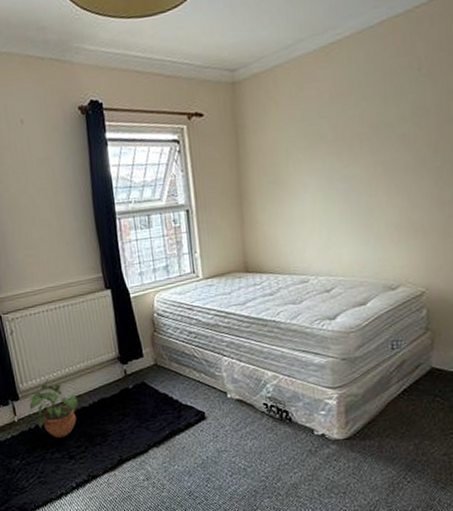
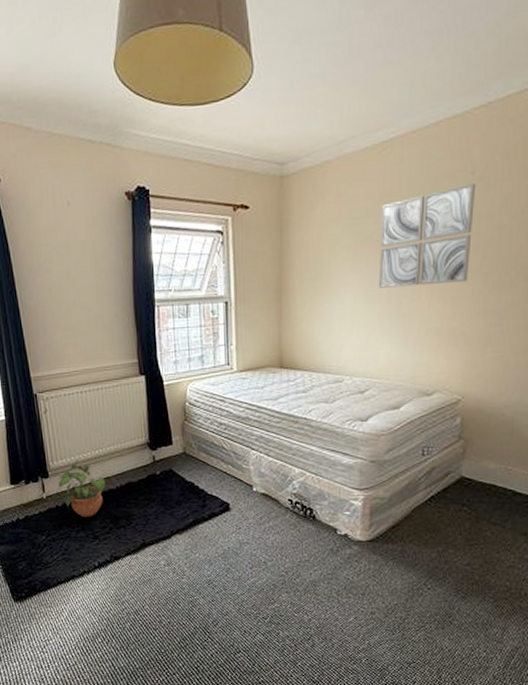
wall art: none [333,79,424,187] -> present [378,183,476,288]

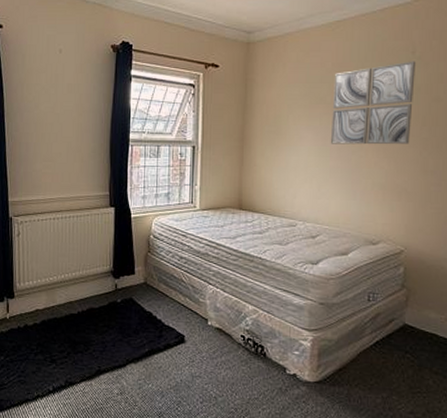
potted plant: present [58,459,106,518] -> none [22,282,68,341]

